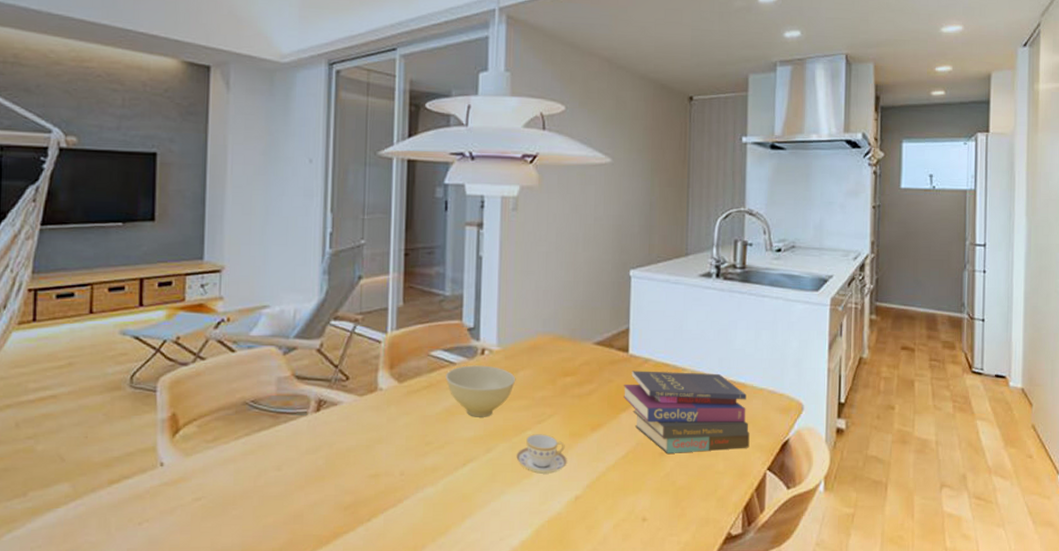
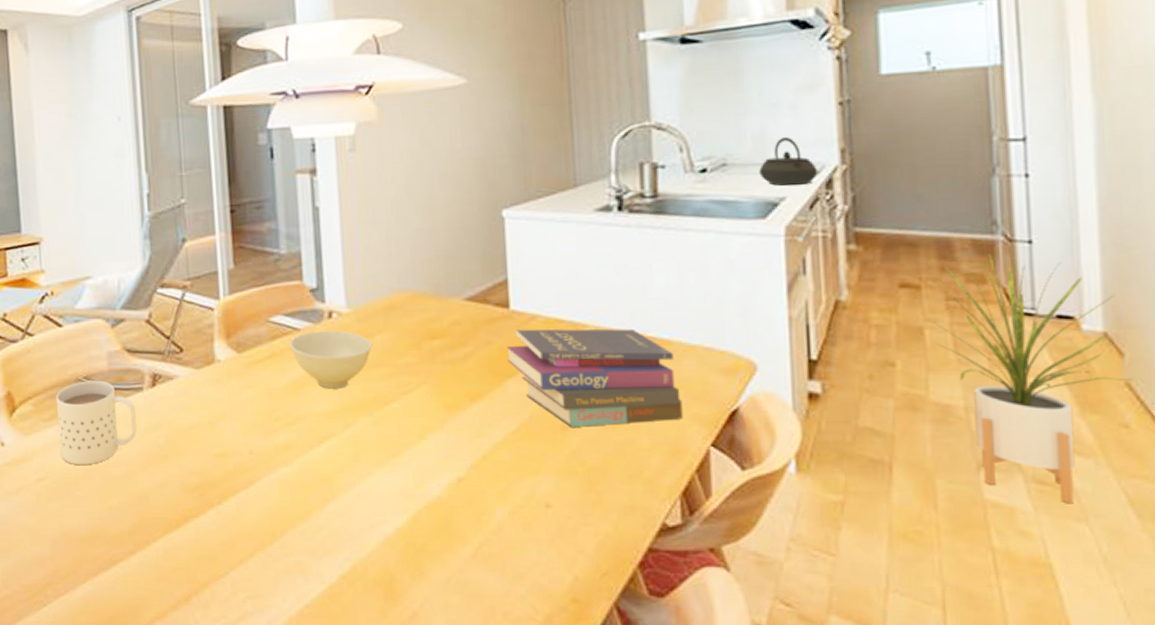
mug: none [220,404,299,486] -> present [55,380,137,466]
teacup: present [516,434,568,474] -> none [381,406,445,452]
kettle: none [817,229,856,268] -> present [759,137,819,187]
house plant: none [914,326,1037,514] -> present [922,254,1134,504]

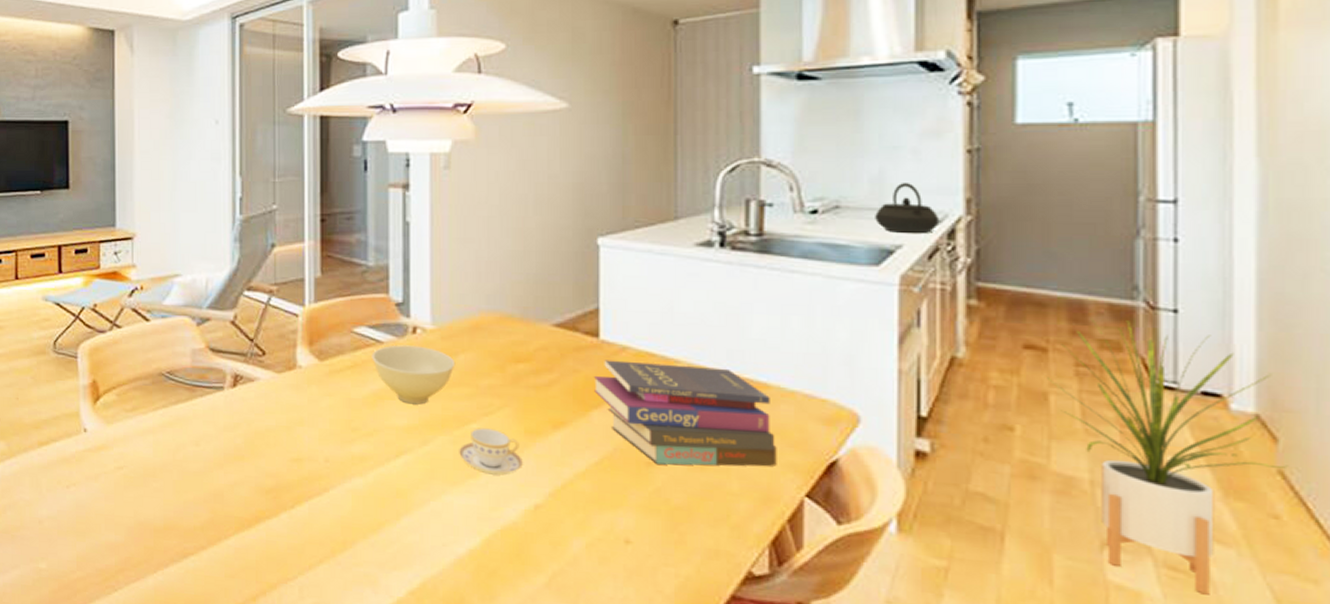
mug: present [55,380,137,466] -> none [139,375,216,458]
teacup: none [381,406,445,452] -> present [459,428,524,476]

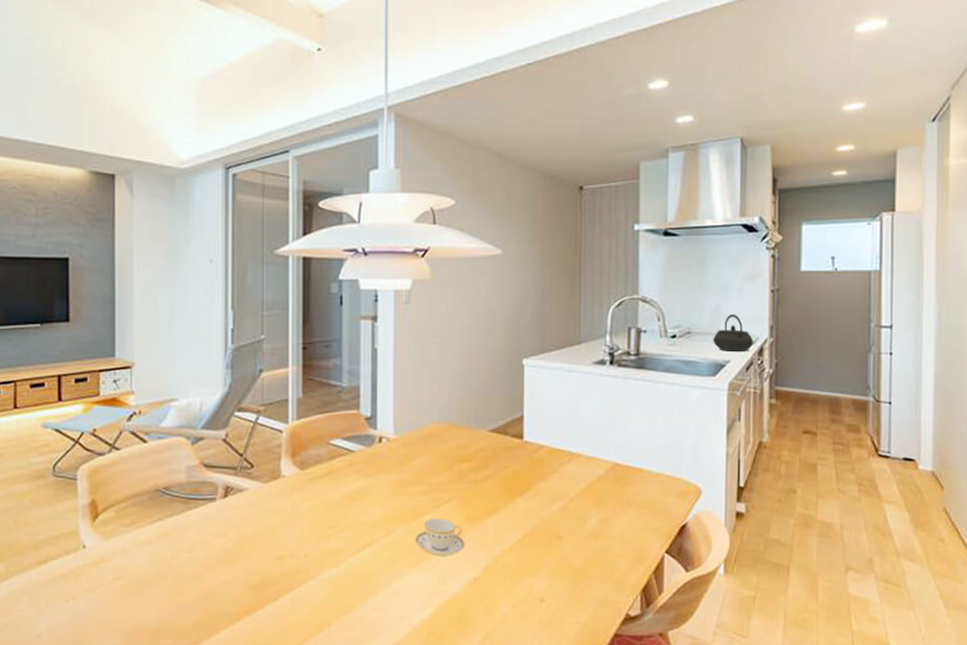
bowl: present [371,345,456,405] -> none [345,453,413,502]
books: present [594,360,777,467] -> none [519,457,647,537]
house plant: present [1047,318,1288,595] -> none [817,410,949,597]

